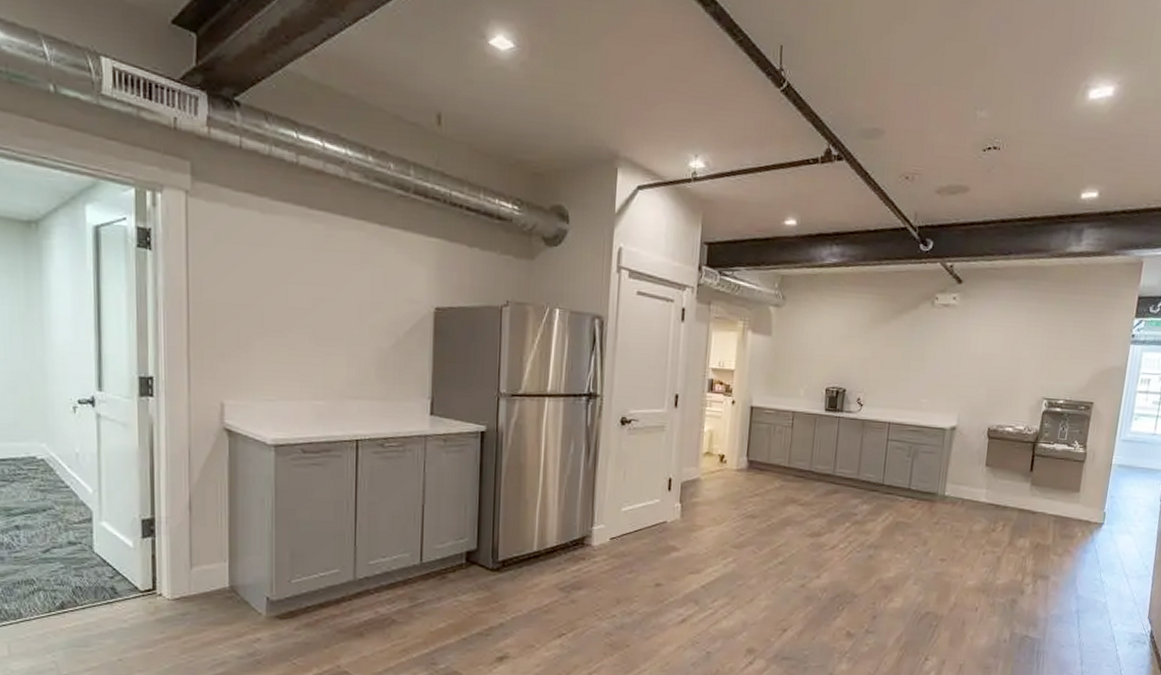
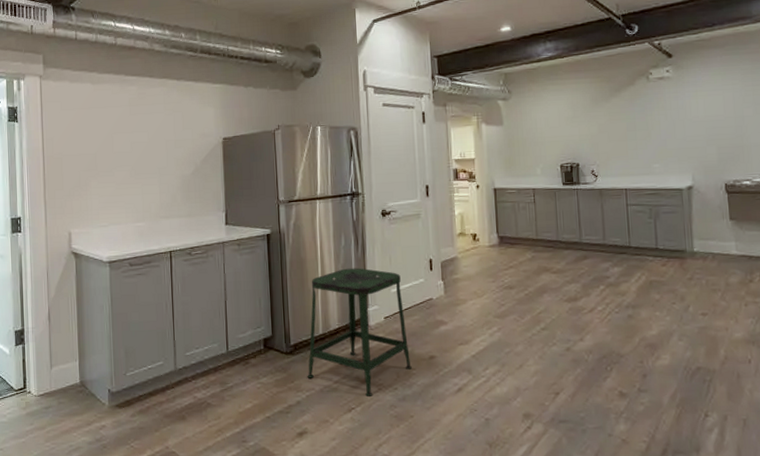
stool: none [514,480,634,622] -> present [307,268,412,397]

